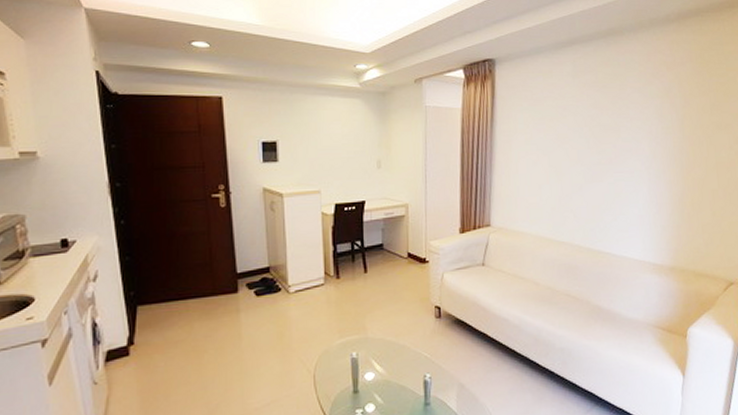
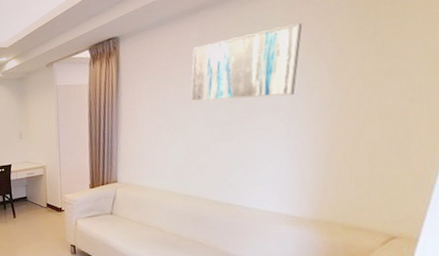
wall art: none [564,71,657,140] -> present [190,23,303,102]

